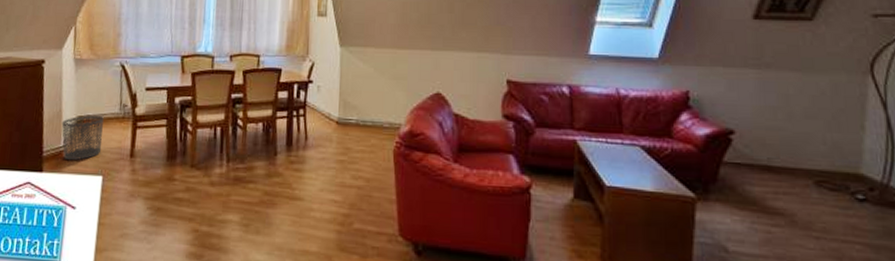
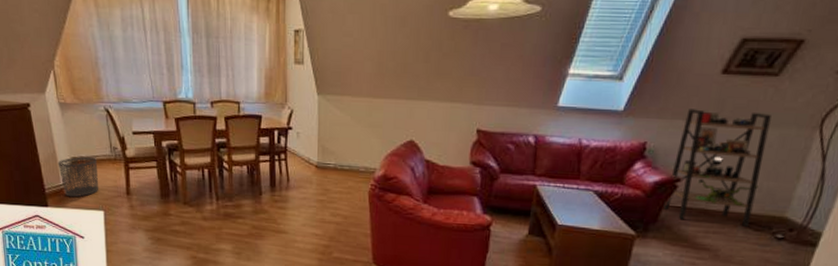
shelving unit: none [720,55,823,186] -> present [663,109,771,227]

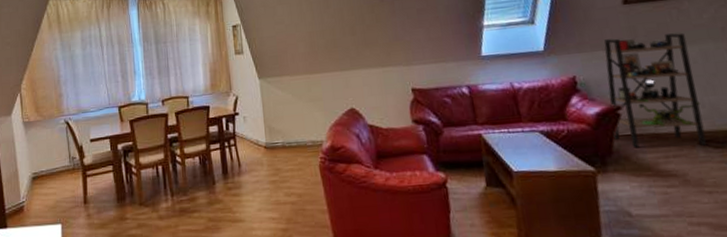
waste bin: present [57,156,99,198] -> none [19,169,58,215]

